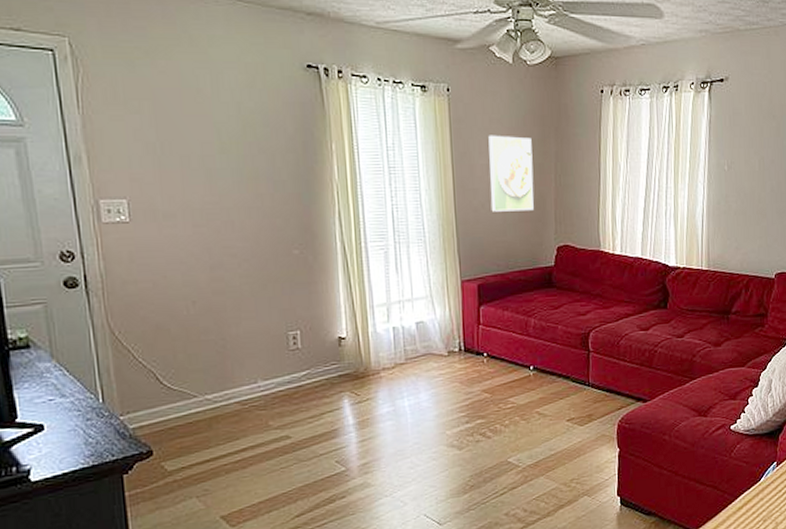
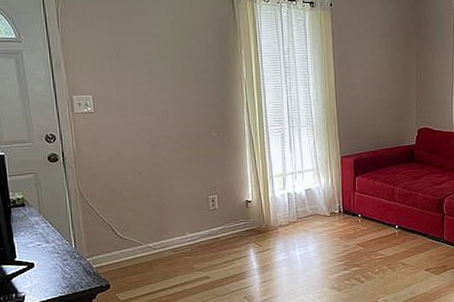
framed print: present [488,135,534,212] -> none [363,40,399,102]

